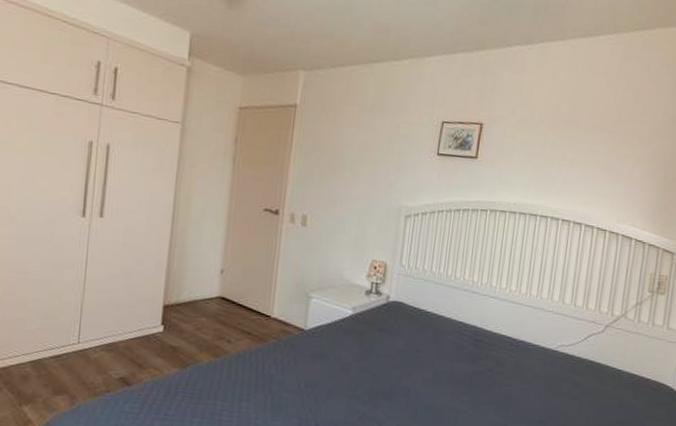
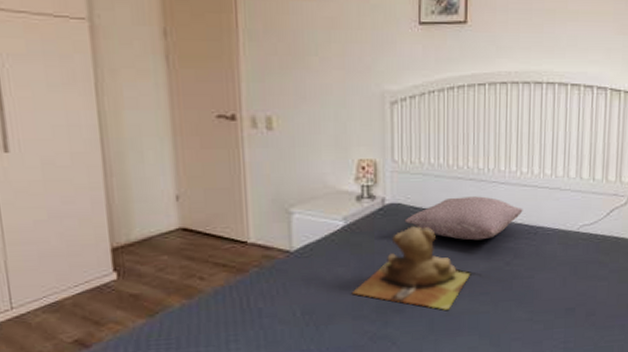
teddy bear: none [350,323,456,403] -> present [351,226,471,310]
pillow: none [403,303,509,345] -> present [404,196,523,241]

